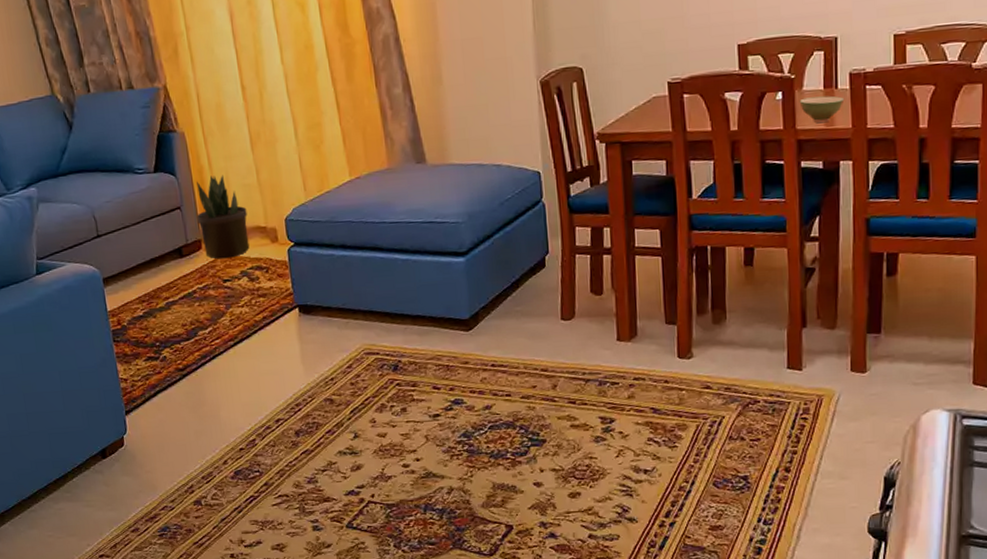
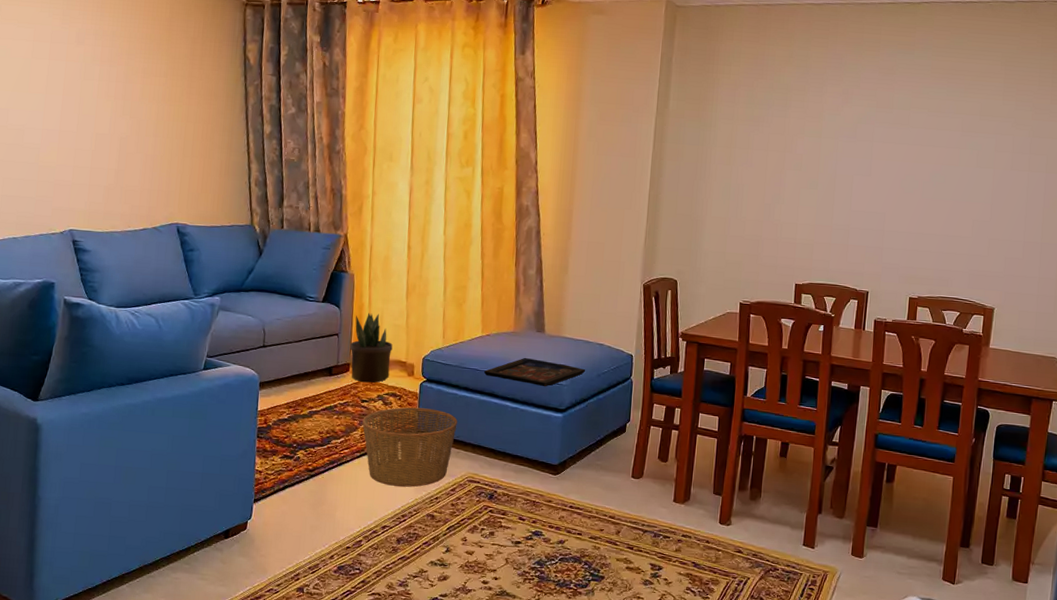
basket: none [229,276,341,373] -> present [362,407,458,487]
decorative tray: none [361,196,485,229] -> present [484,357,586,387]
bowl: present [799,95,845,124] -> none [835,333,869,355]

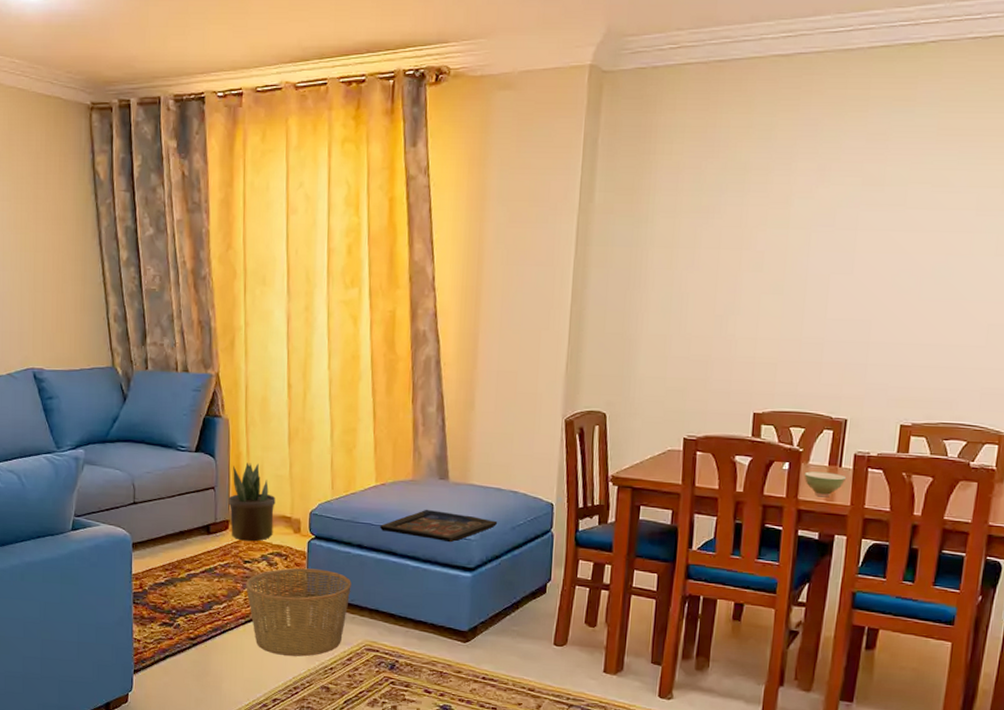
bowl: none [835,333,869,355] -> present [804,471,847,498]

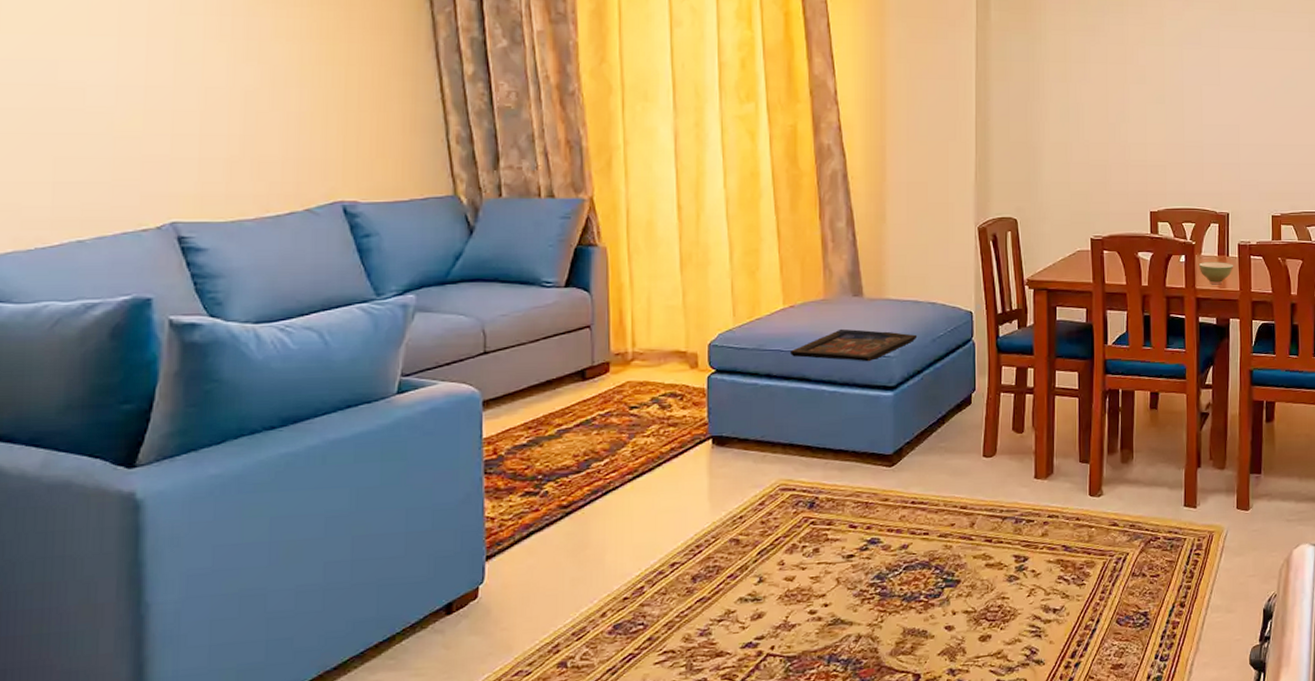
planter: present [228,463,276,542] -> none [608,294,667,384]
basket: present [246,568,352,657] -> none [633,406,760,511]

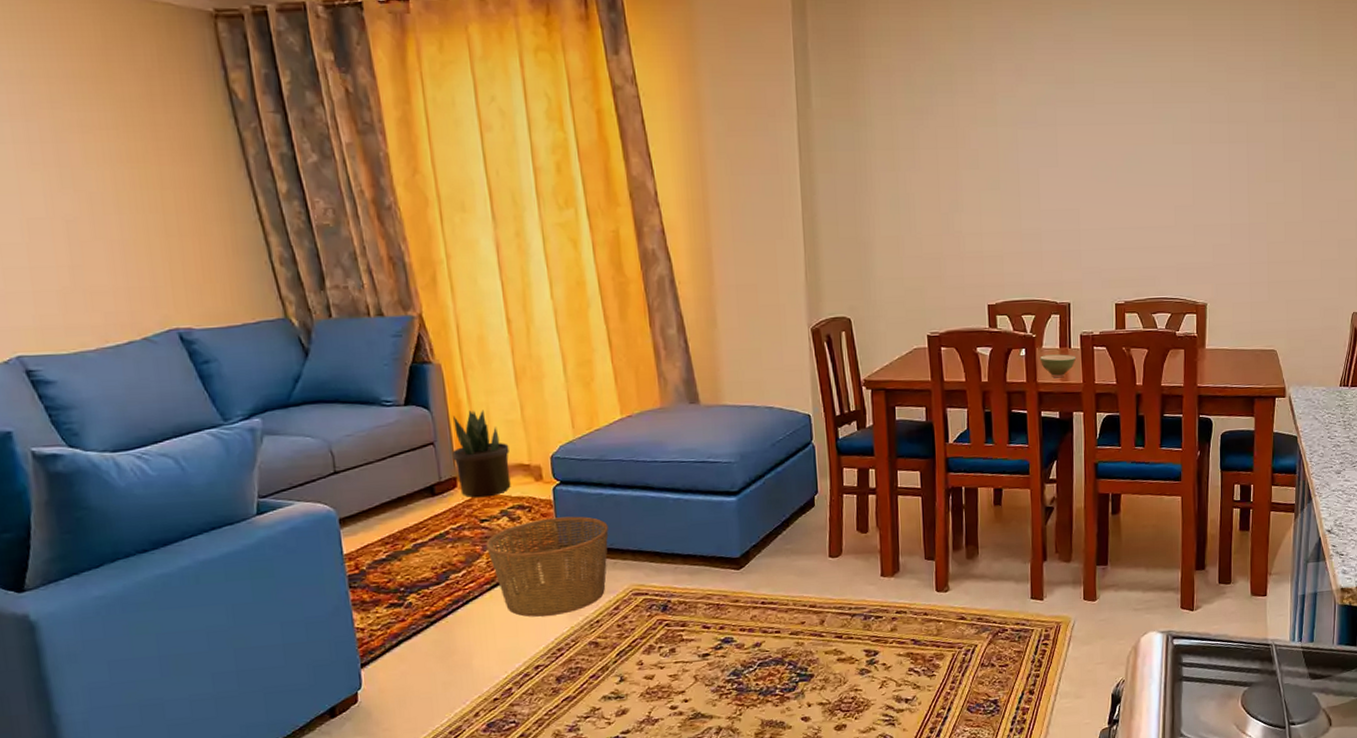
planter: none [608,294,667,384] -> present [452,410,511,498]
basket: none [633,406,760,511] -> present [486,516,609,617]
decorative tray: present [791,328,918,362] -> none [632,436,757,469]

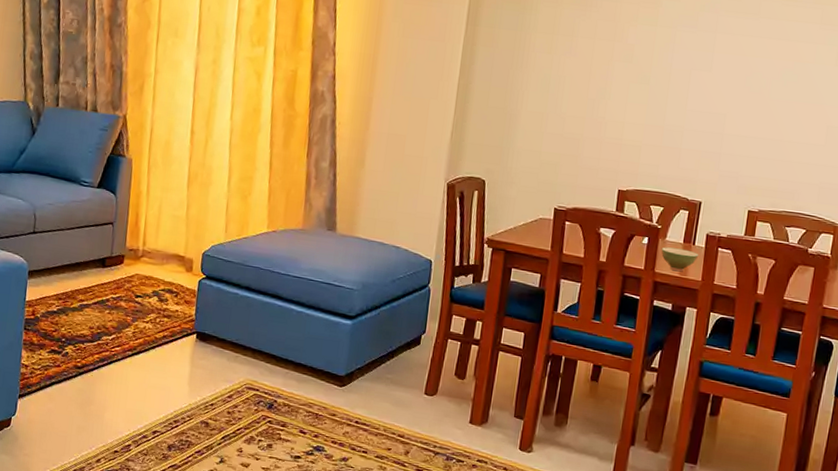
planter: present [452,410,511,498] -> none [125,201,171,277]
basket: present [486,516,609,617] -> none [135,305,238,391]

